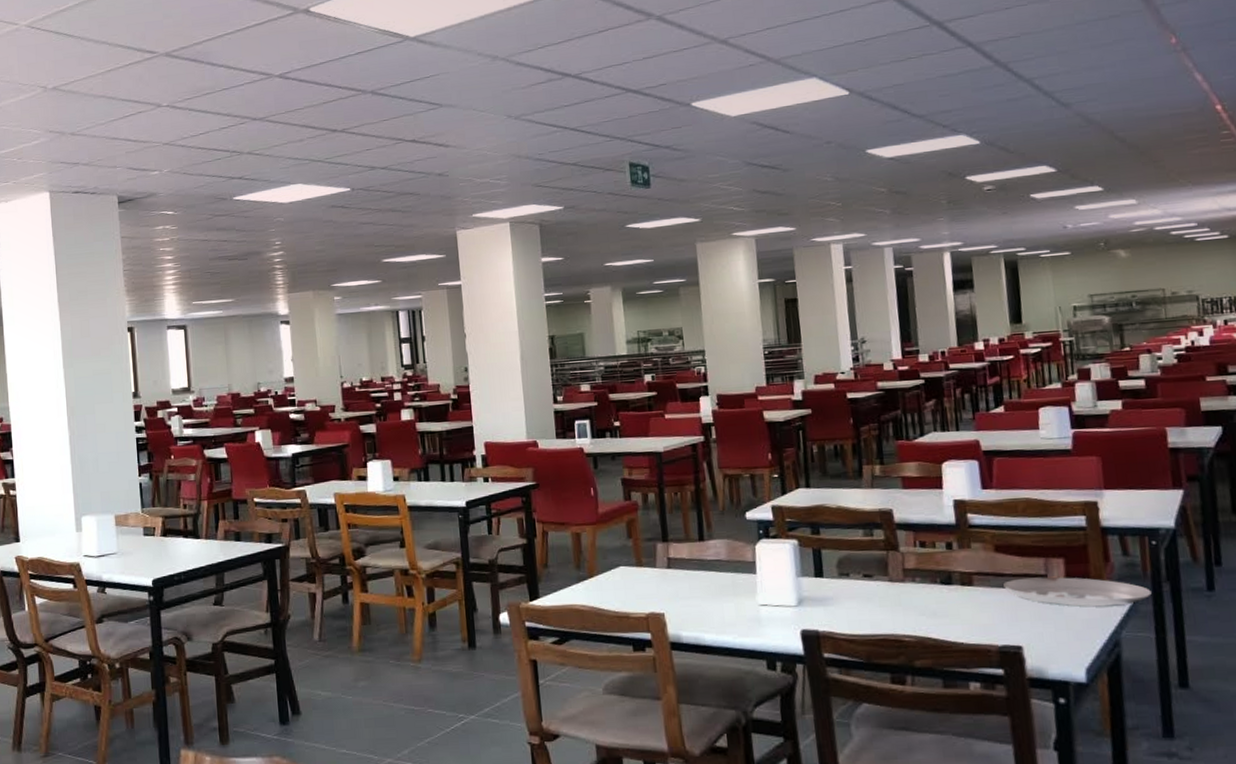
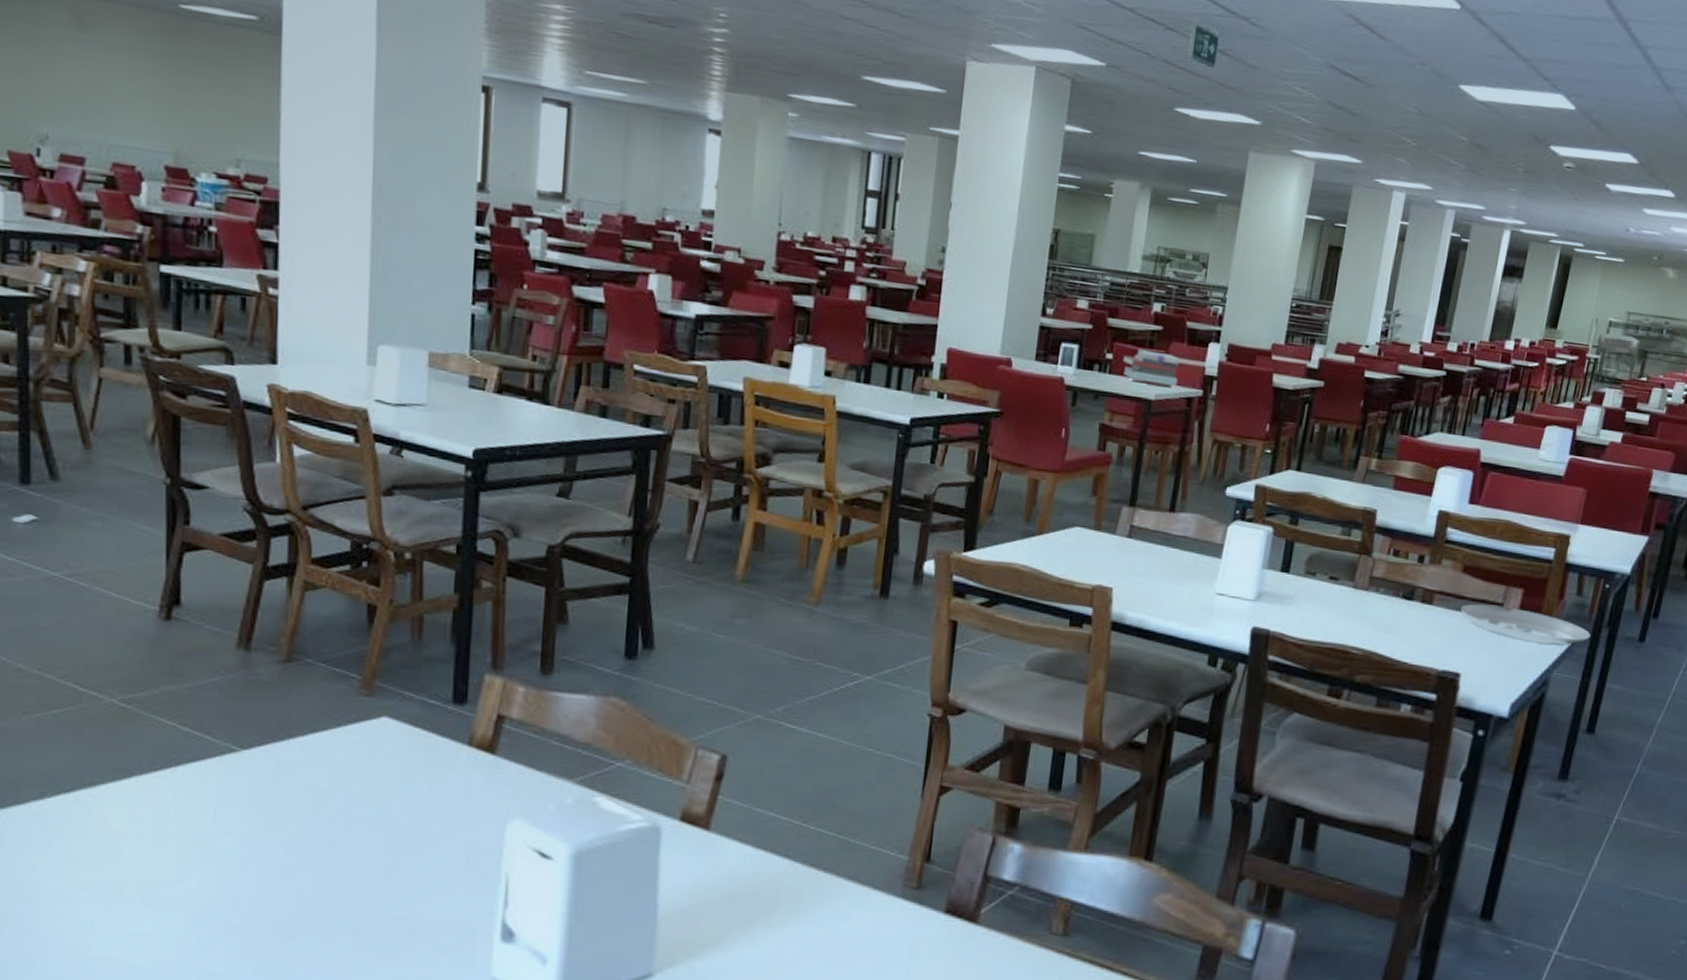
books: none [628,412,681,440] -> present [1122,349,1179,388]

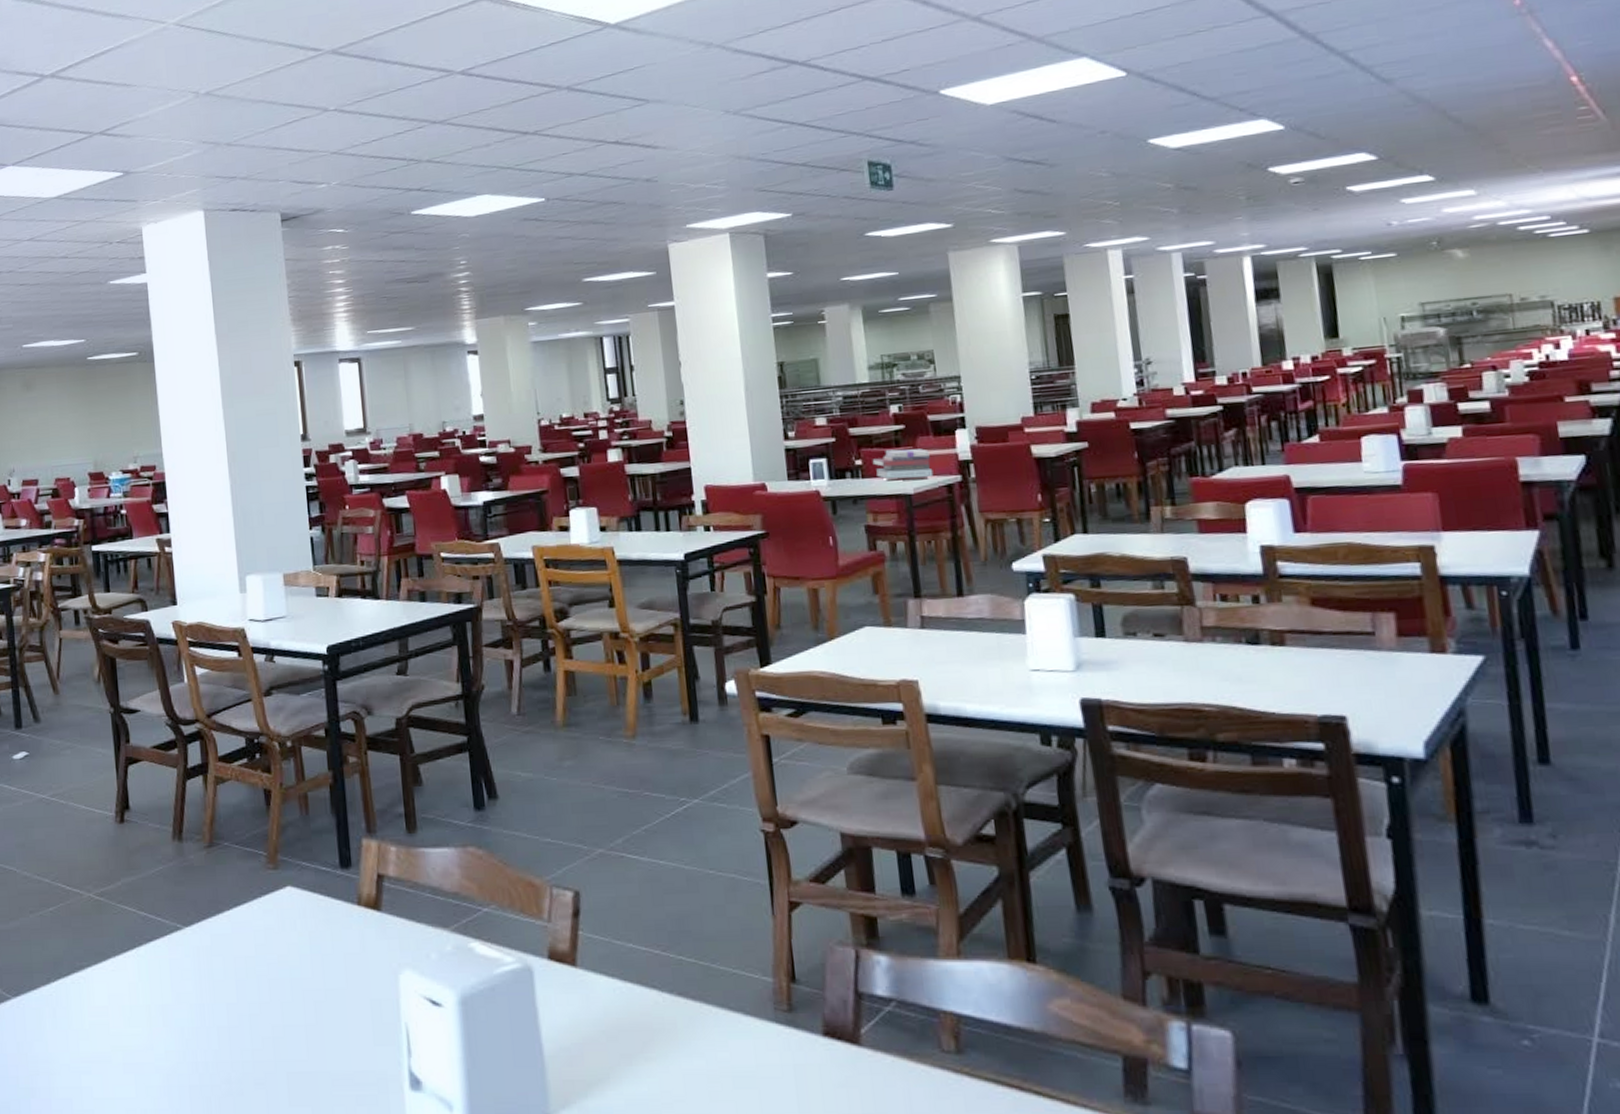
plate: present [1460,603,1591,646] -> none [1322,634,1503,670]

